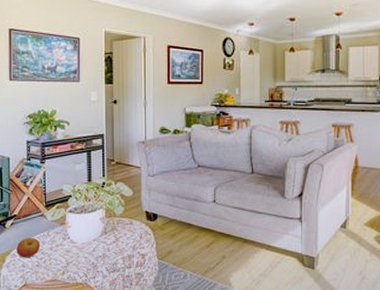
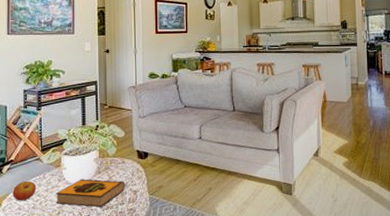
hardback book: none [60,239,133,270] -> present [55,179,125,208]

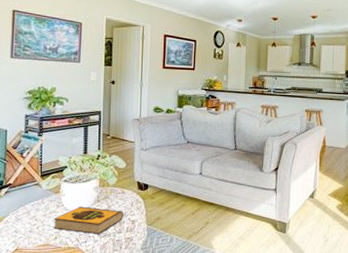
apple: present [13,180,37,201] -> none [10,204,35,224]

